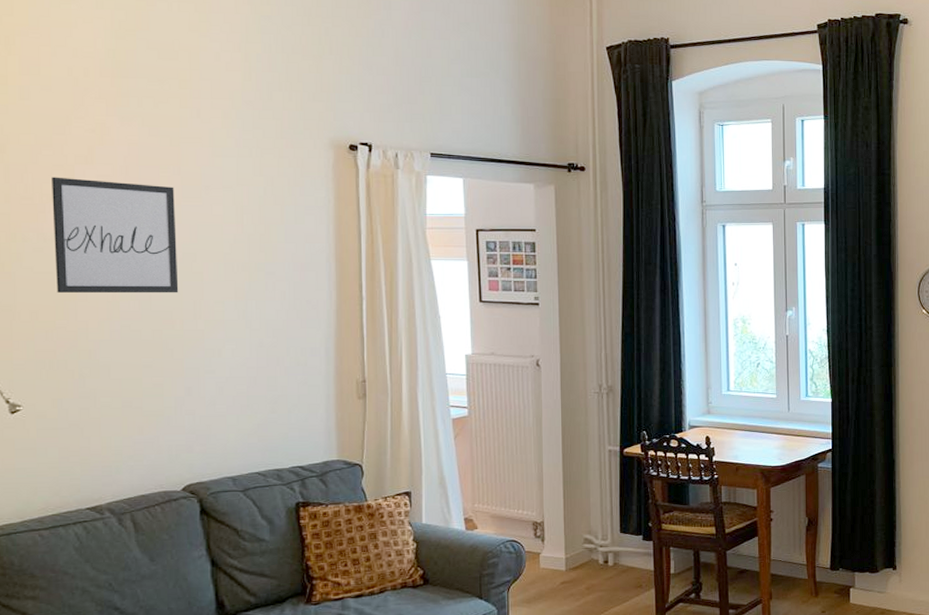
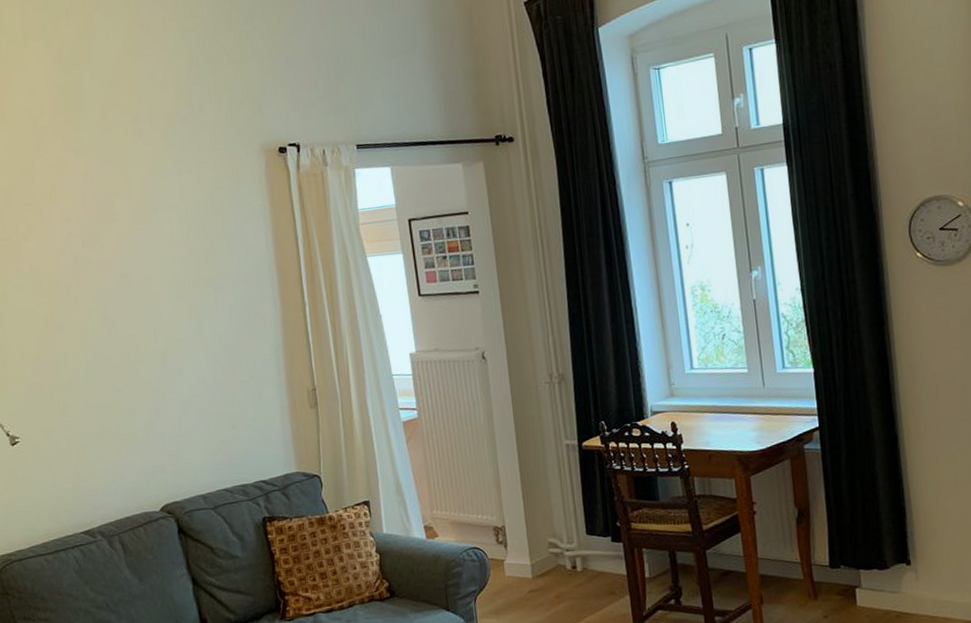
wall art: present [52,177,179,294] -> none [24,212,140,327]

